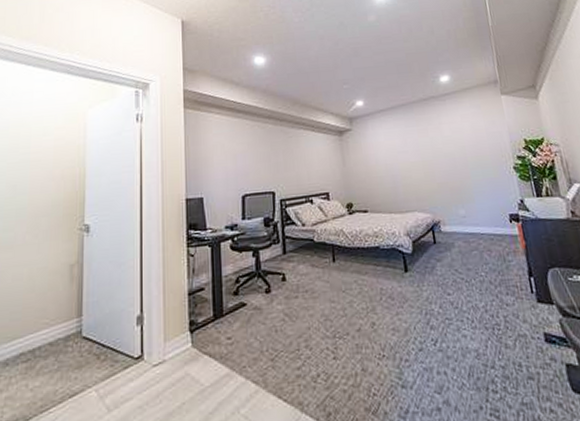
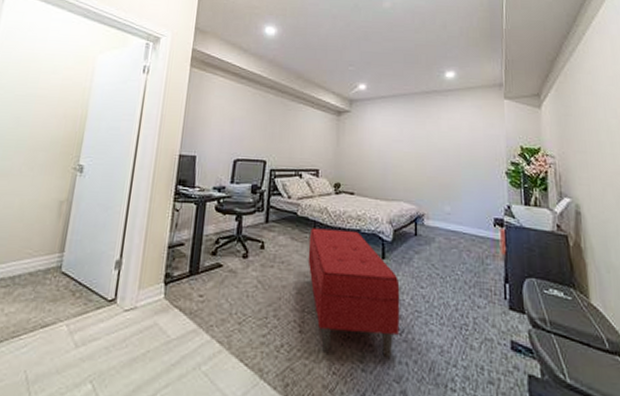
bench: none [329,248,434,377] -> present [307,228,400,358]

